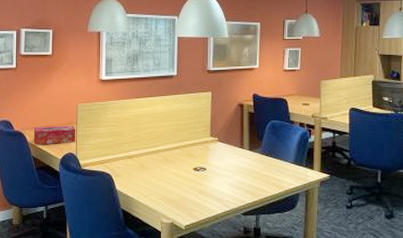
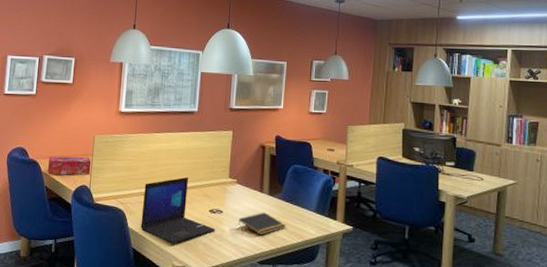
laptop: none [128,138,201,202] -> present [140,177,216,244]
notepad: none [221,167,267,189] -> present [238,212,286,236]

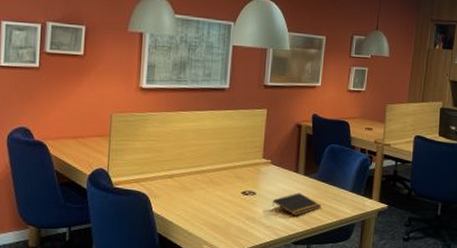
tissue box: present [47,156,92,176] -> none [57,136,109,158]
laptop: present [140,177,216,244] -> none [166,158,249,228]

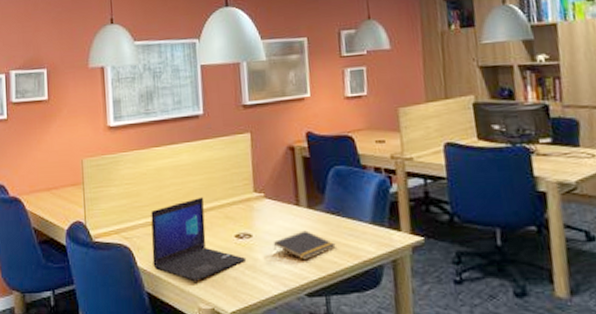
laptop: none [166,158,249,228] -> present [151,196,247,282]

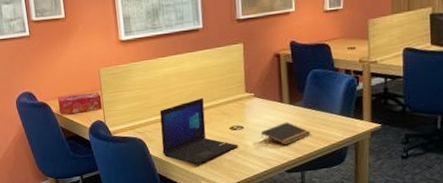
tissue box: none [32,186,84,214] -> present [57,91,103,115]

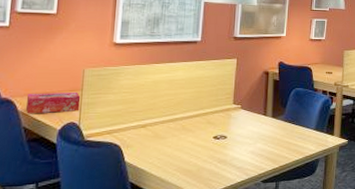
laptop: present [159,97,239,165] -> none [139,106,220,174]
notepad: present [261,122,311,145] -> none [242,134,288,156]

